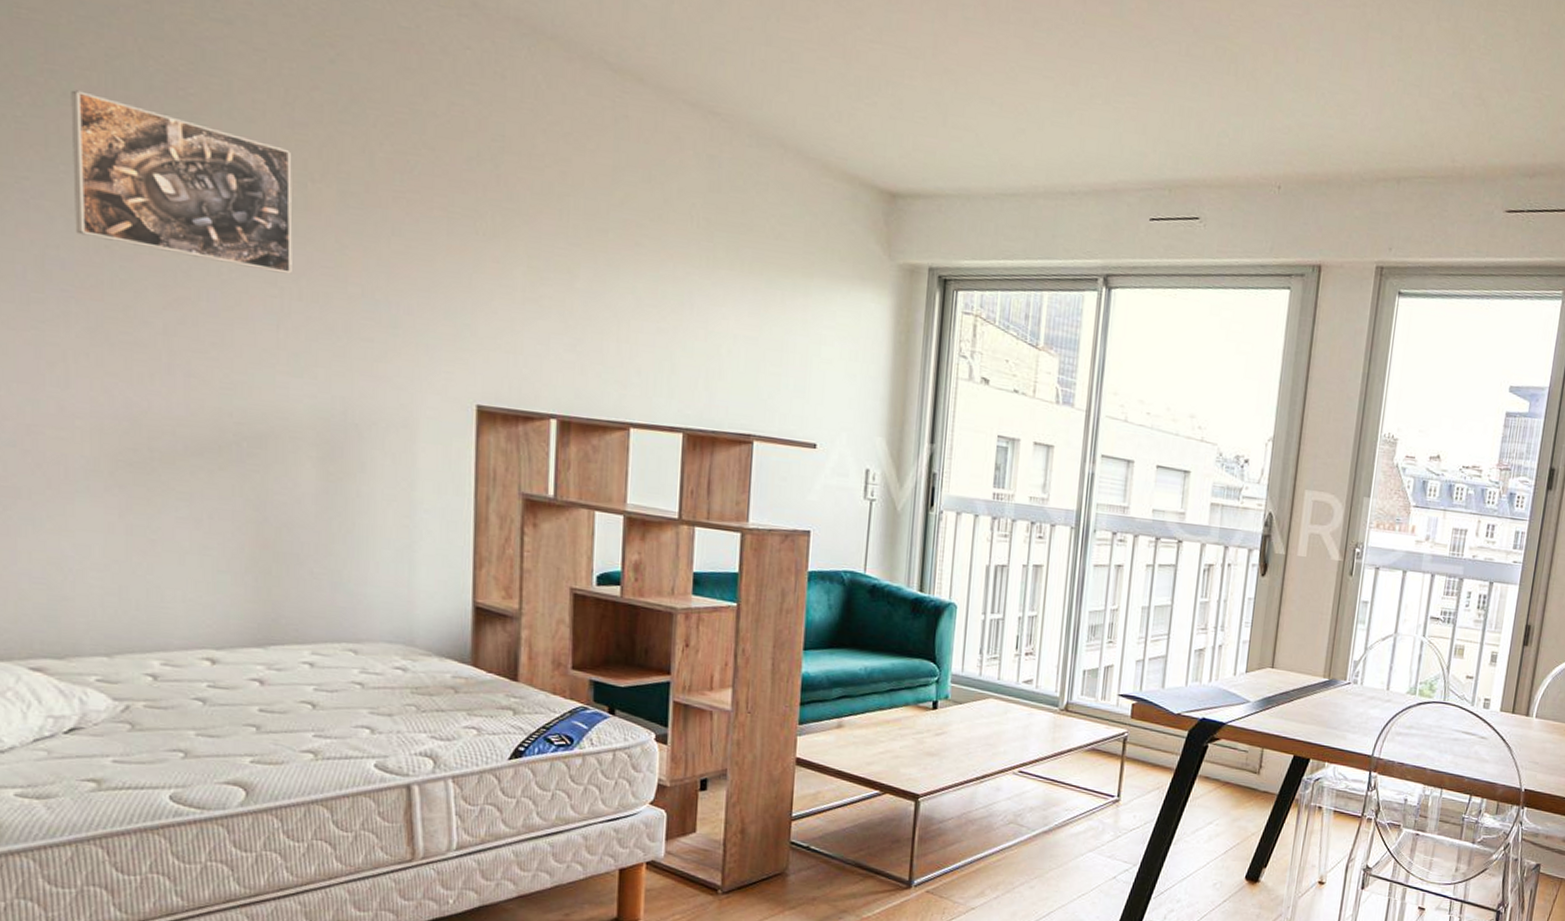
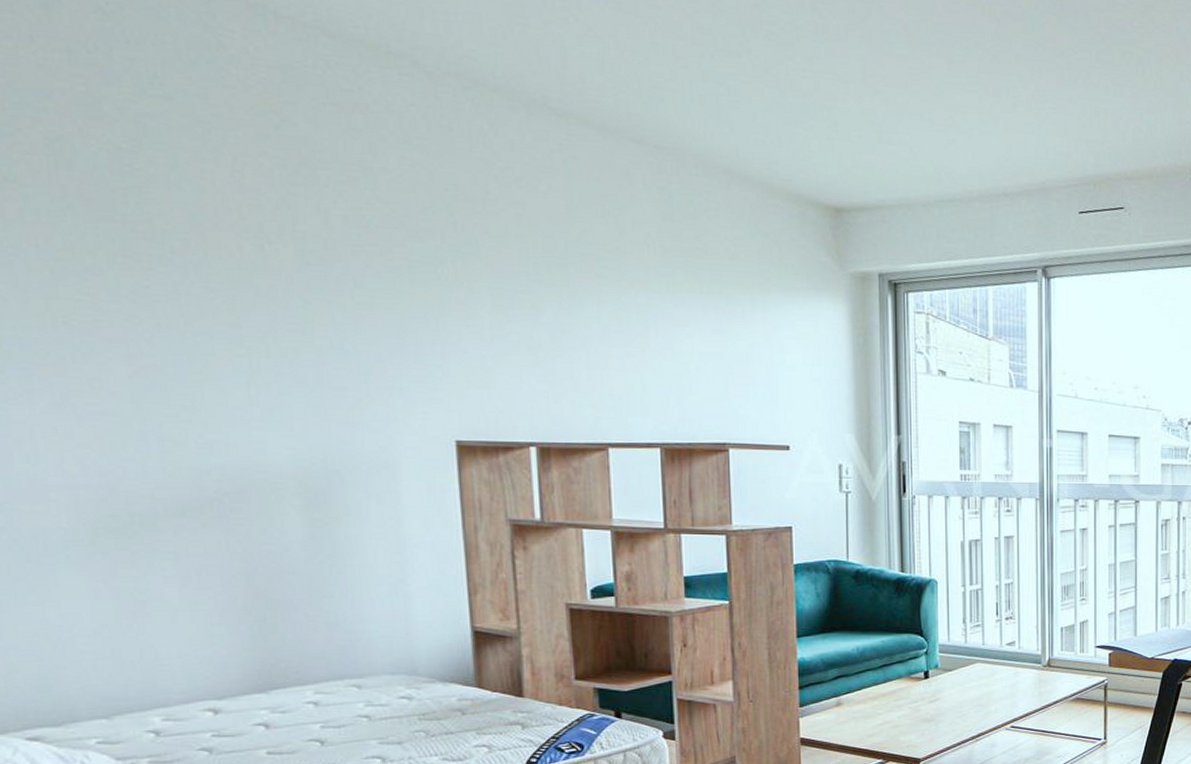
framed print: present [71,90,293,275] -> none [12,174,257,334]

